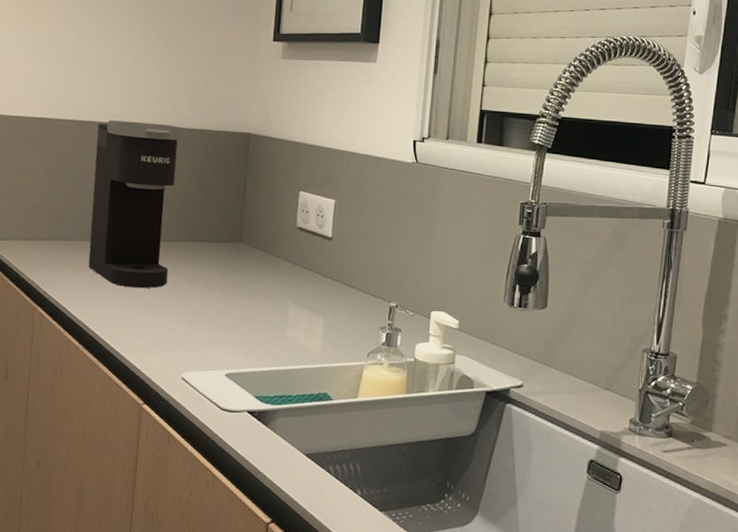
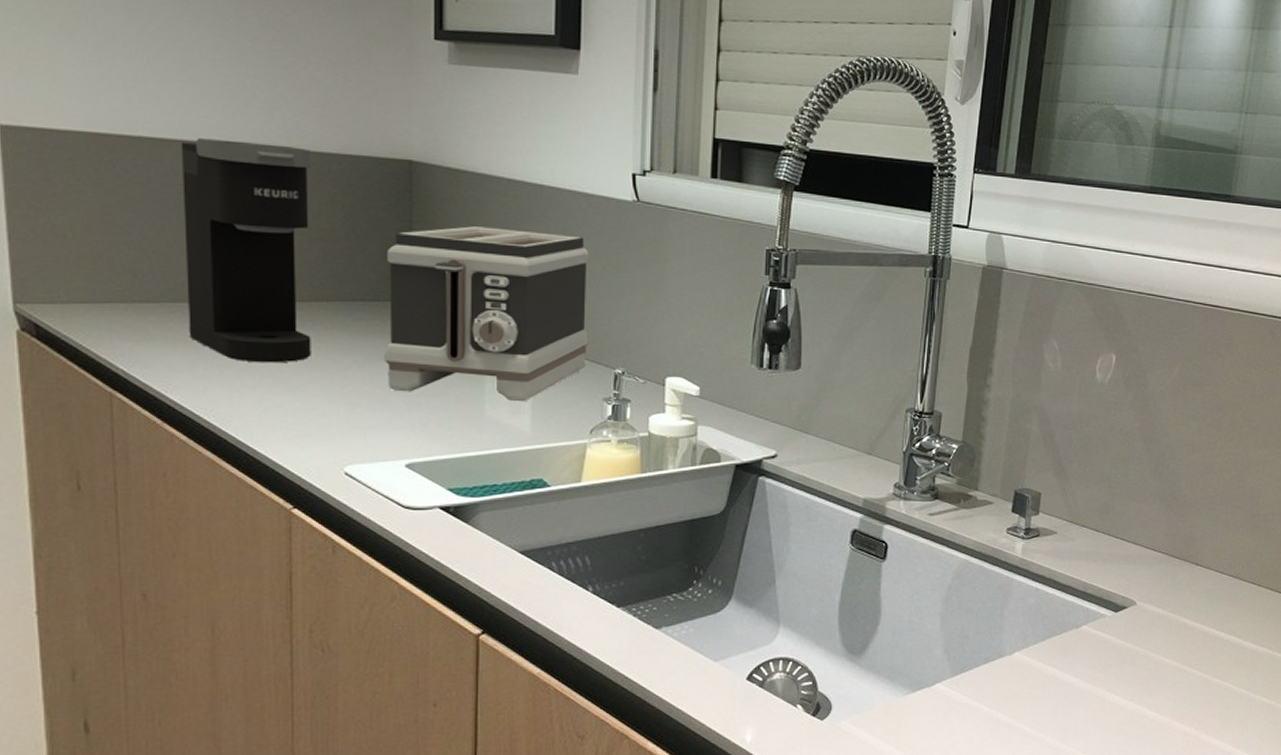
toaster: none [217,184,376,328] -> present [384,226,589,402]

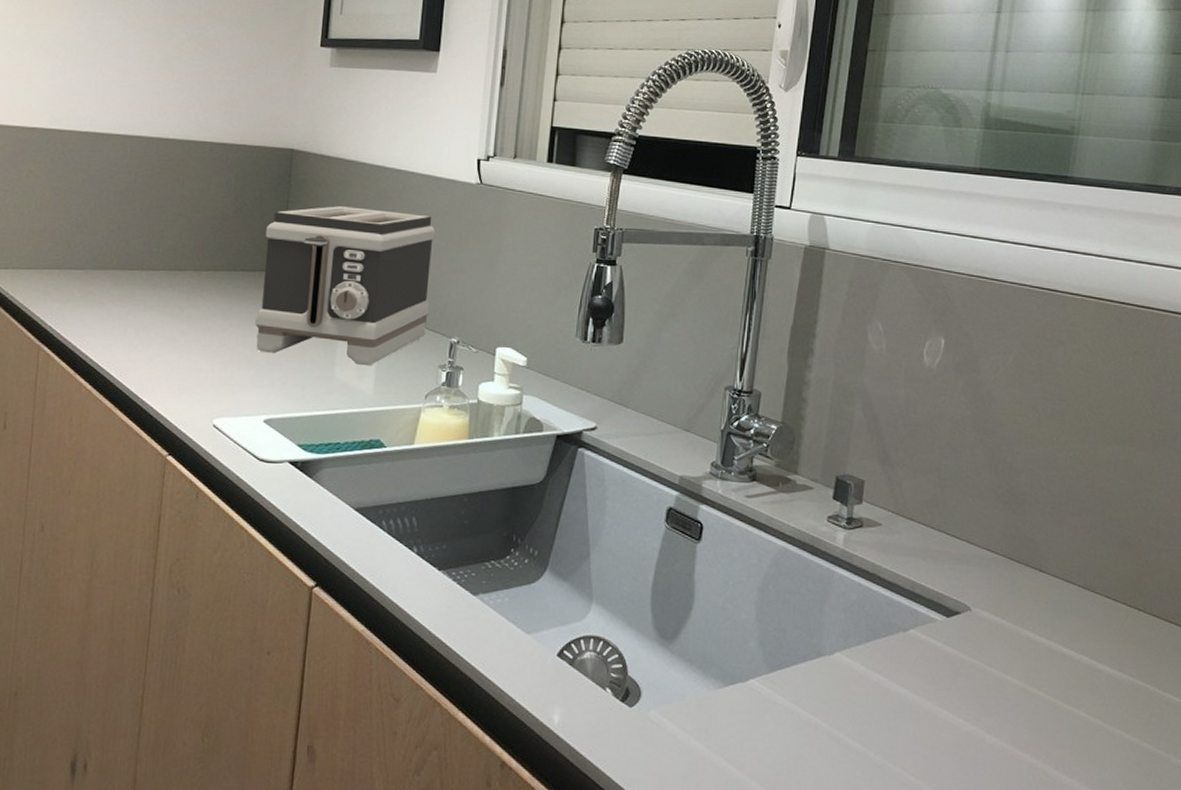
coffee maker: present [180,138,311,363] -> none [103,132,214,324]

